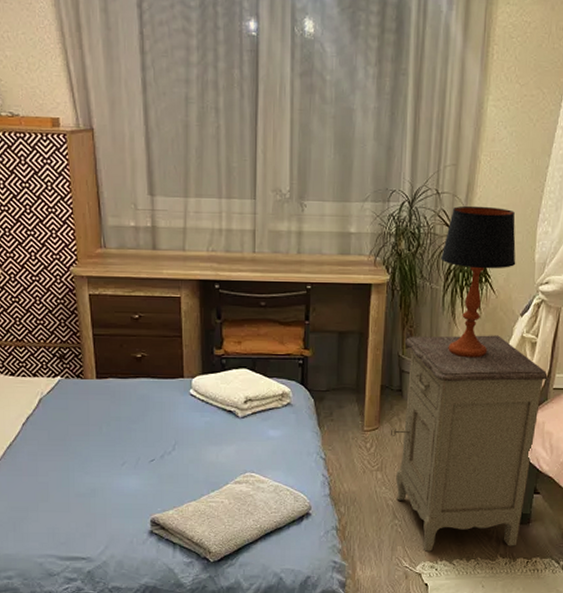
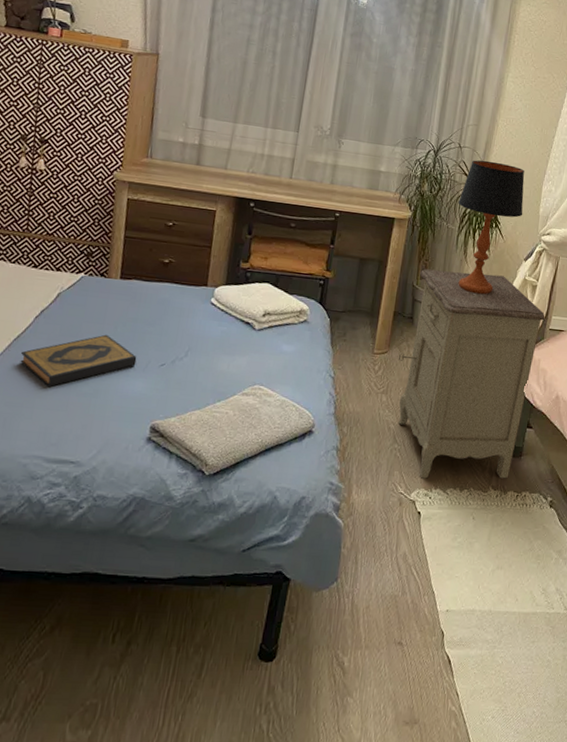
hardback book: none [15,435,127,490] -> present [20,334,137,386]

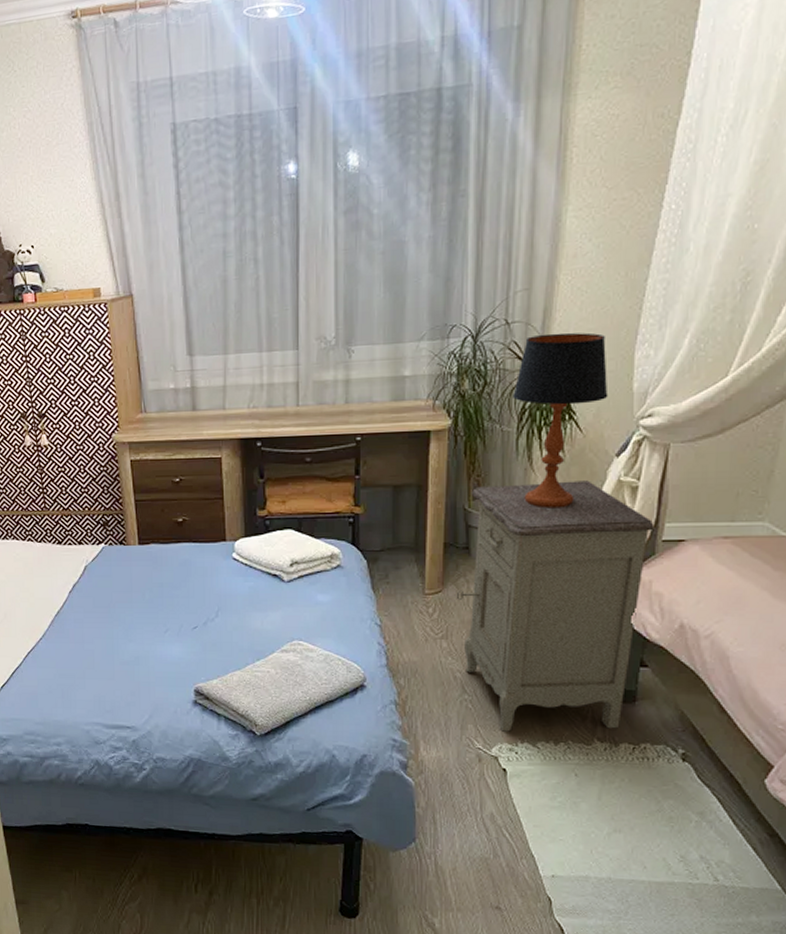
hardback book: present [20,334,137,386] -> none [63,602,169,657]

